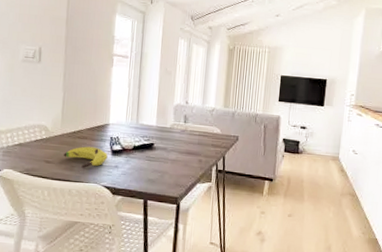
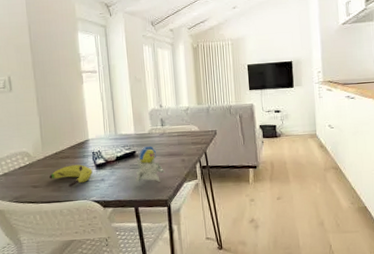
flower: none [149,140,181,178] -> present [135,146,165,182]

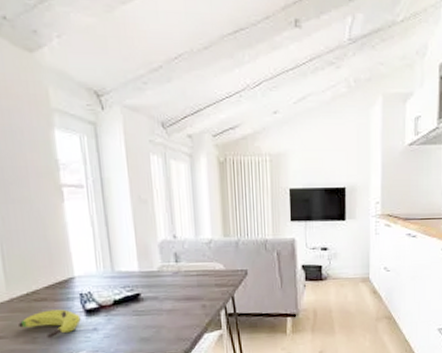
flower: present [135,146,165,182] -> none [140,287,180,333]

